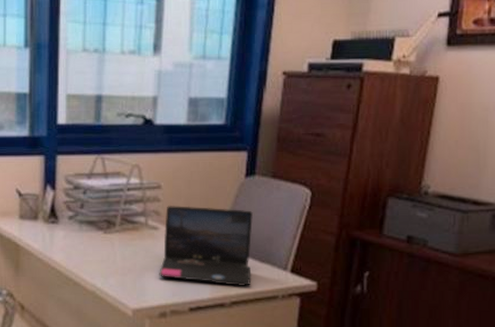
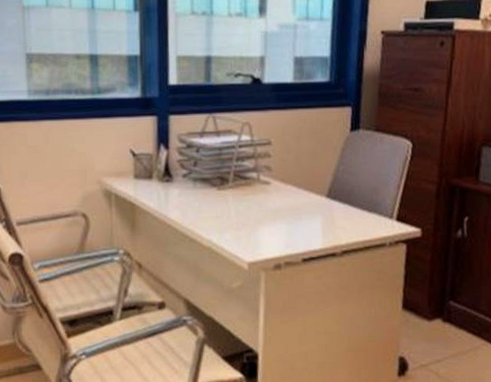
laptop: present [159,206,253,286] -> none [272,160,359,236]

